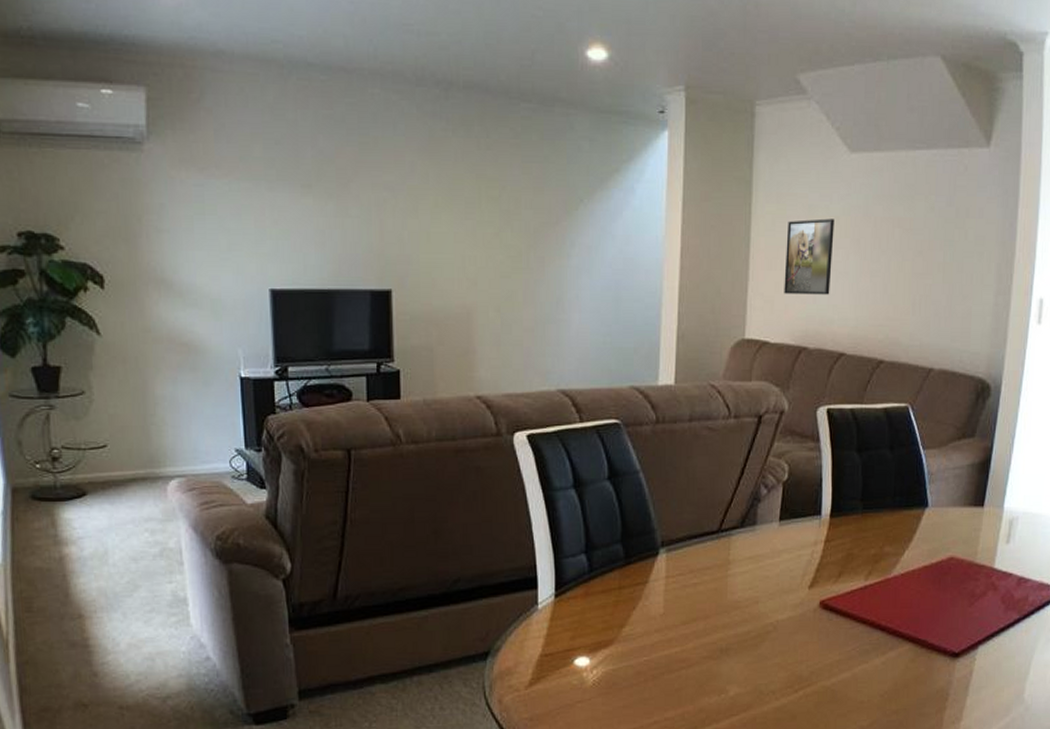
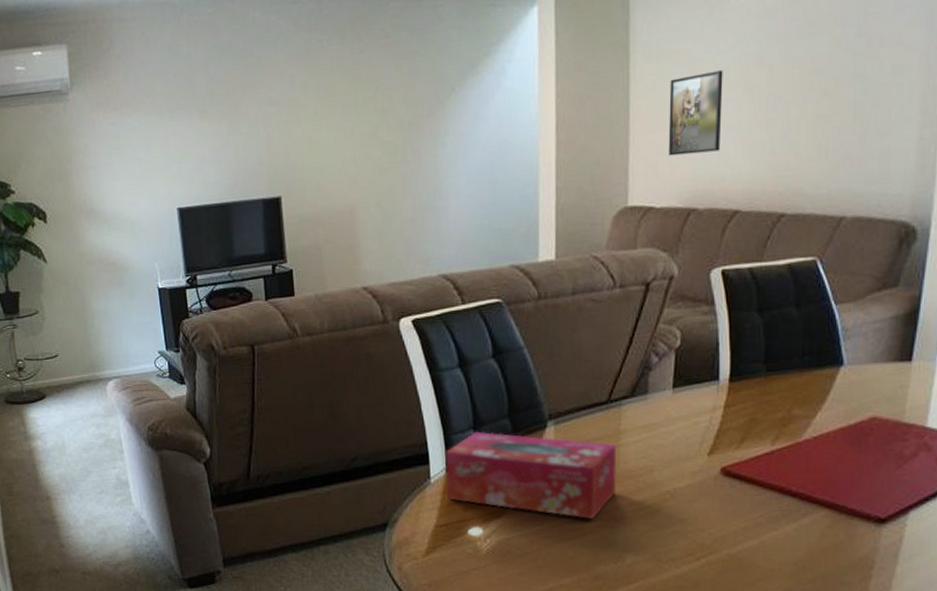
tissue box: none [553,556,725,650] -> present [445,431,617,519]

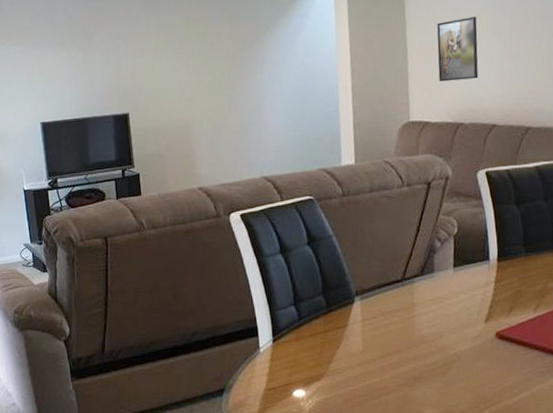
tissue box: present [445,431,617,519] -> none [271,307,413,379]

